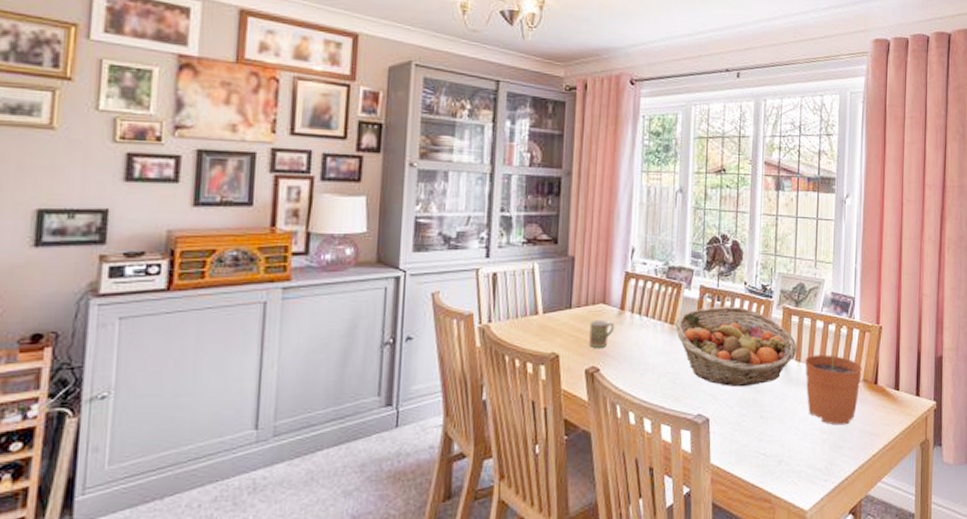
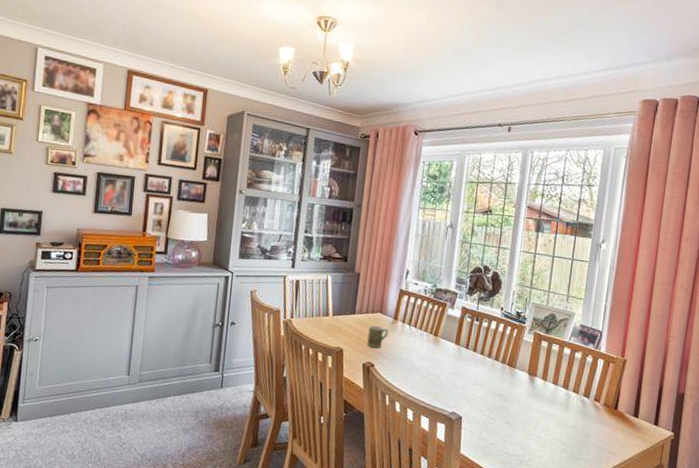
fruit basket: present [675,306,797,387] -> none [438,325,545,395]
plant pot: present [804,334,863,425] -> none [549,360,605,440]

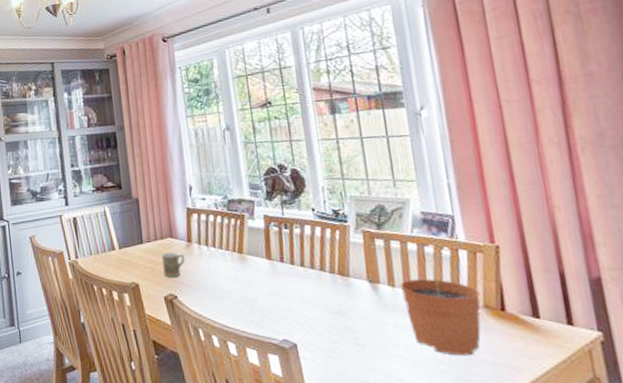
plant pot: none [549,360,605,440] -> present [400,257,481,356]

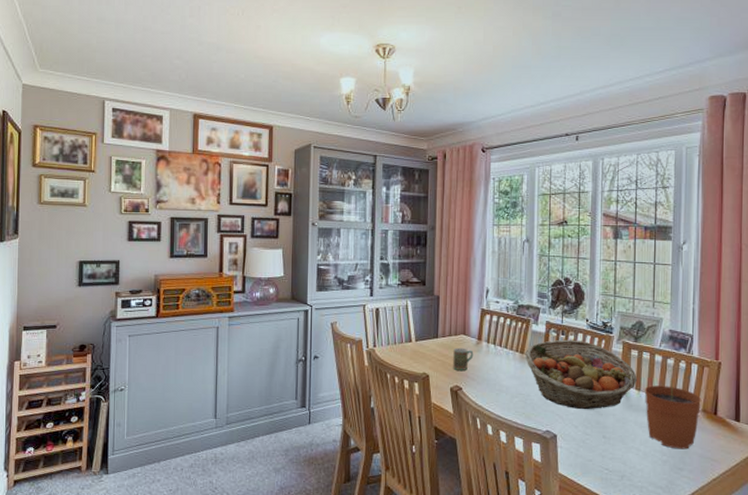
fruit basket: none [243,233,388,313] -> present [525,339,637,410]

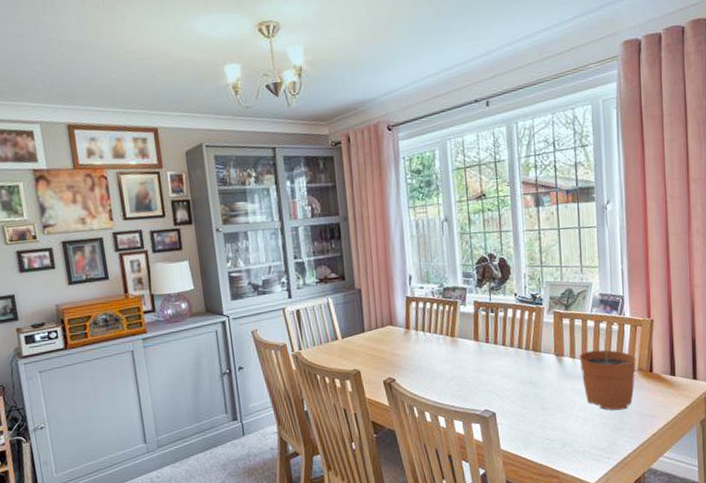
mug: present [453,347,474,370] -> none [382,338,404,362]
fruit basket: present [525,339,637,410] -> none [455,316,571,385]

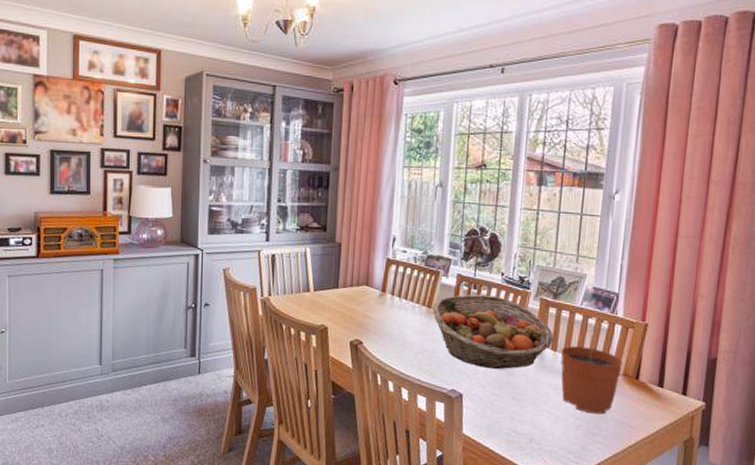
fruit basket: none [455,316,571,385] -> present [432,294,554,370]

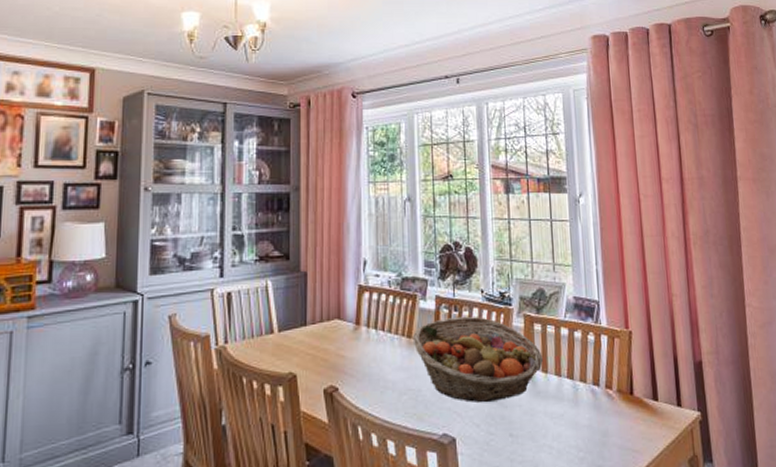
plant pot: present [560,327,624,415] -> none [552,342,616,442]

